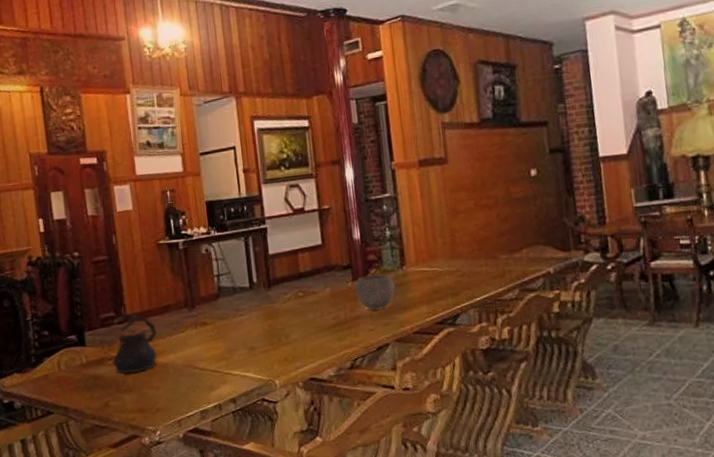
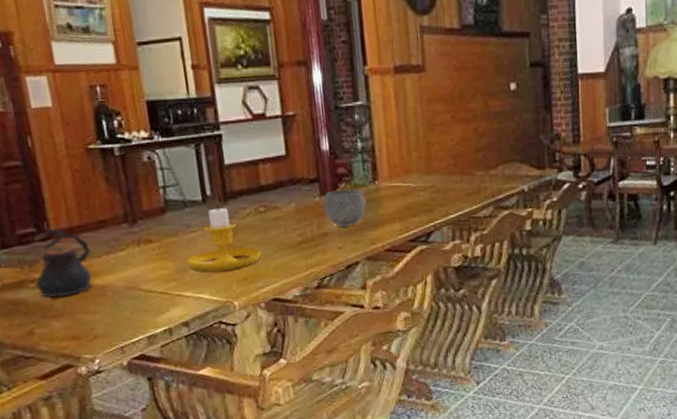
candlestick: none [235,289,300,353] -> present [186,203,261,273]

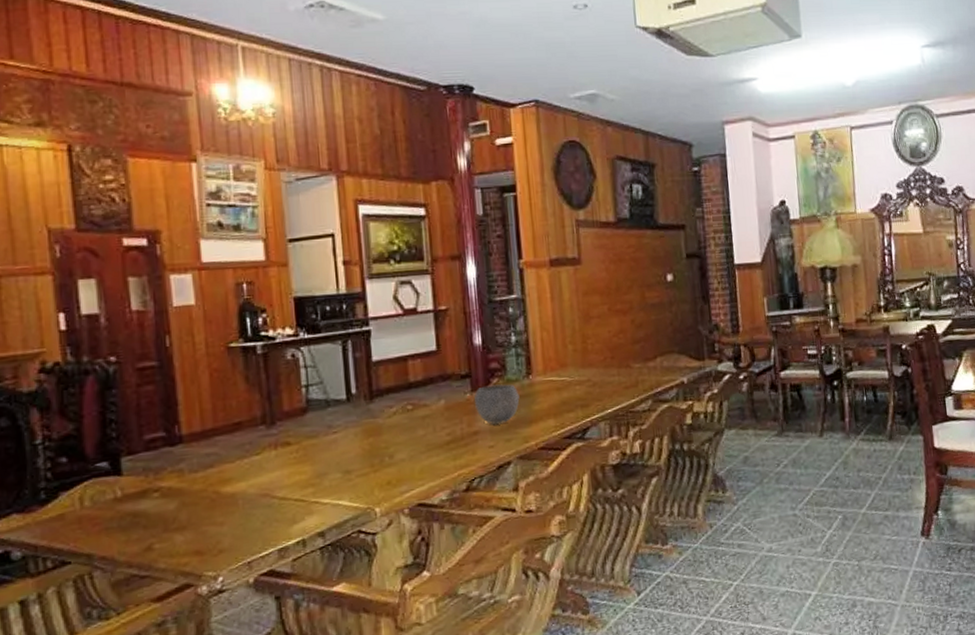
teapot: present [34,229,92,298] -> none [160,433,224,509]
candlestick: present [186,203,261,273] -> none [326,402,407,477]

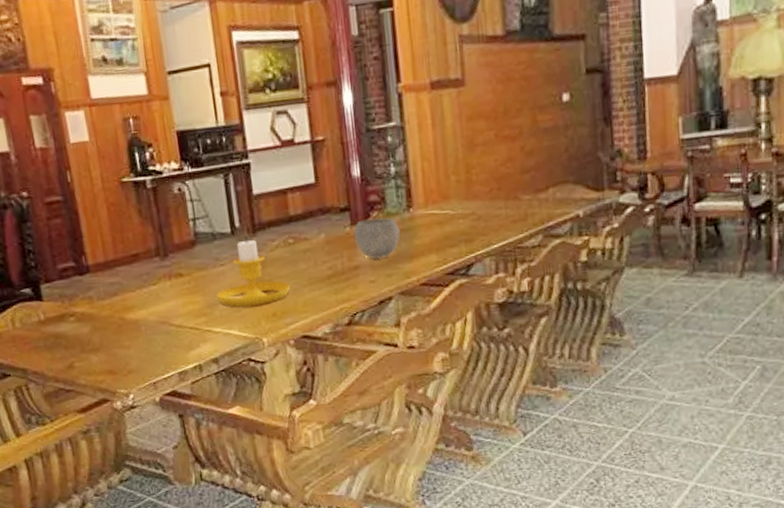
candlestick: none [326,402,407,477] -> present [216,235,290,308]

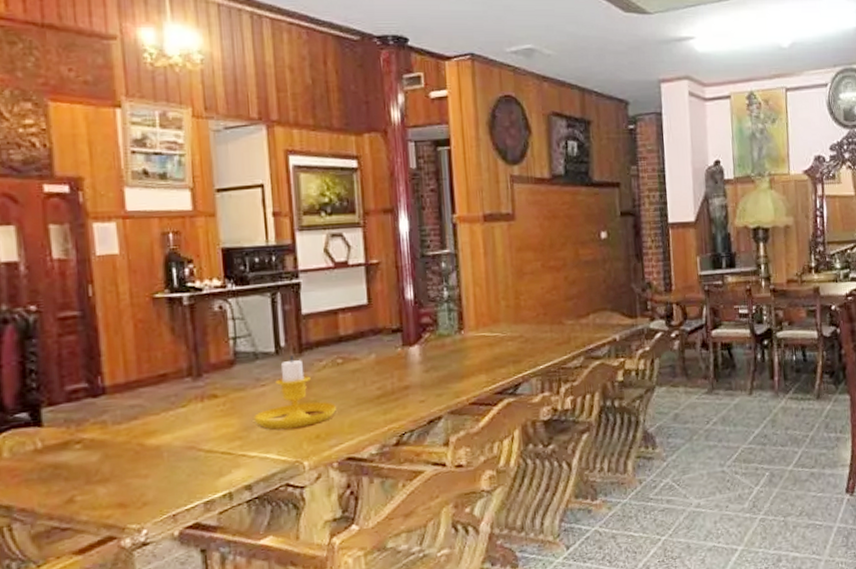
bowl: present [354,217,401,260] -> none [406,339,452,380]

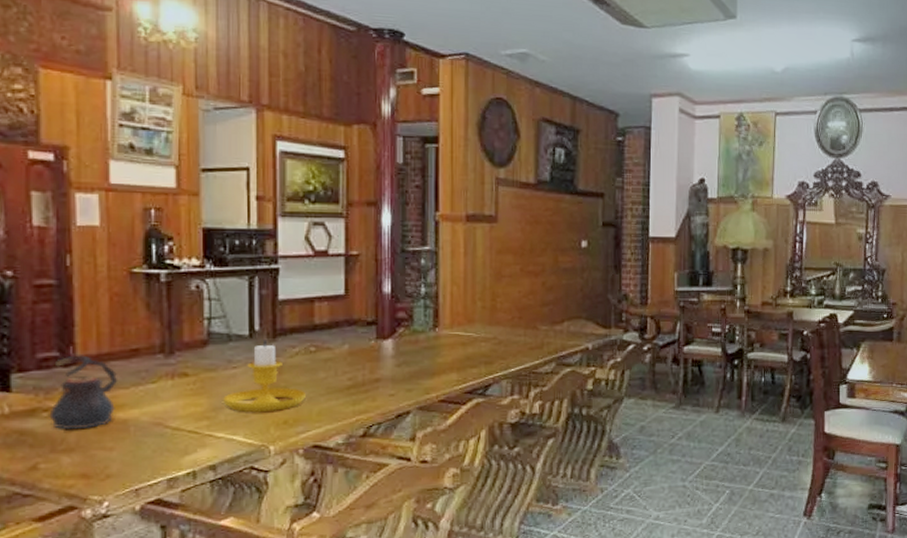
teapot: none [82,384,148,461] -> present [49,355,118,430]

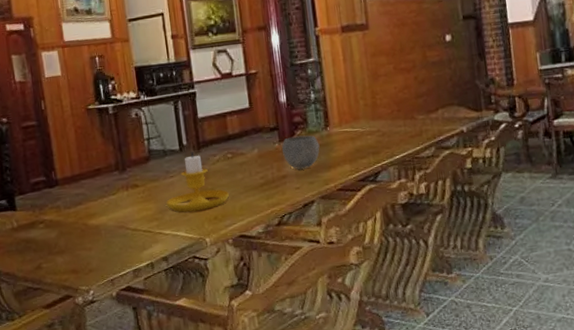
teapot: present [49,355,118,430] -> none [44,177,89,237]
bowl: none [379,334,424,374] -> present [282,135,320,170]

